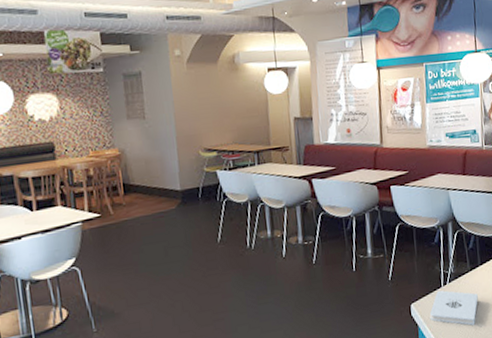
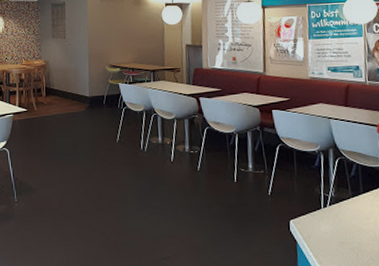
notepad: present [430,290,478,325] -> none [309,211,360,250]

